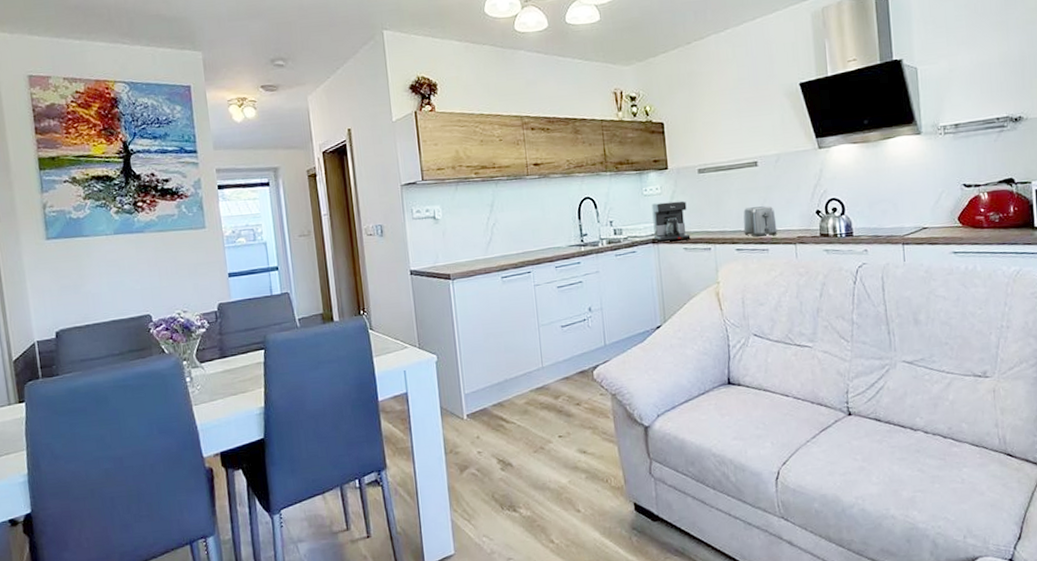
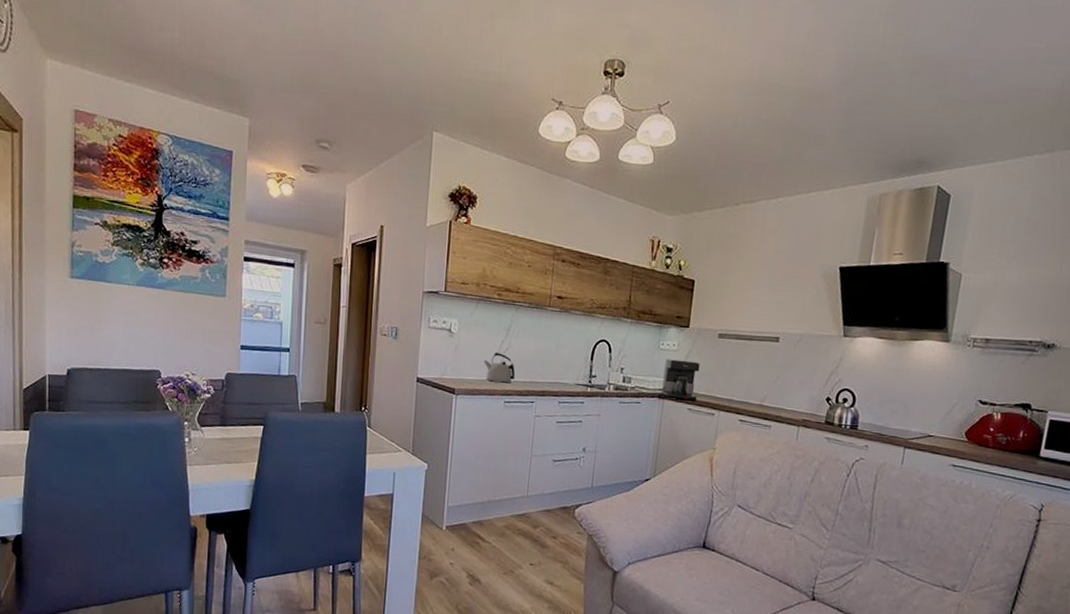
kettle: none [473,230,508,260] -> present [483,352,515,383]
toaster: present [743,206,777,237] -> none [750,381,786,413]

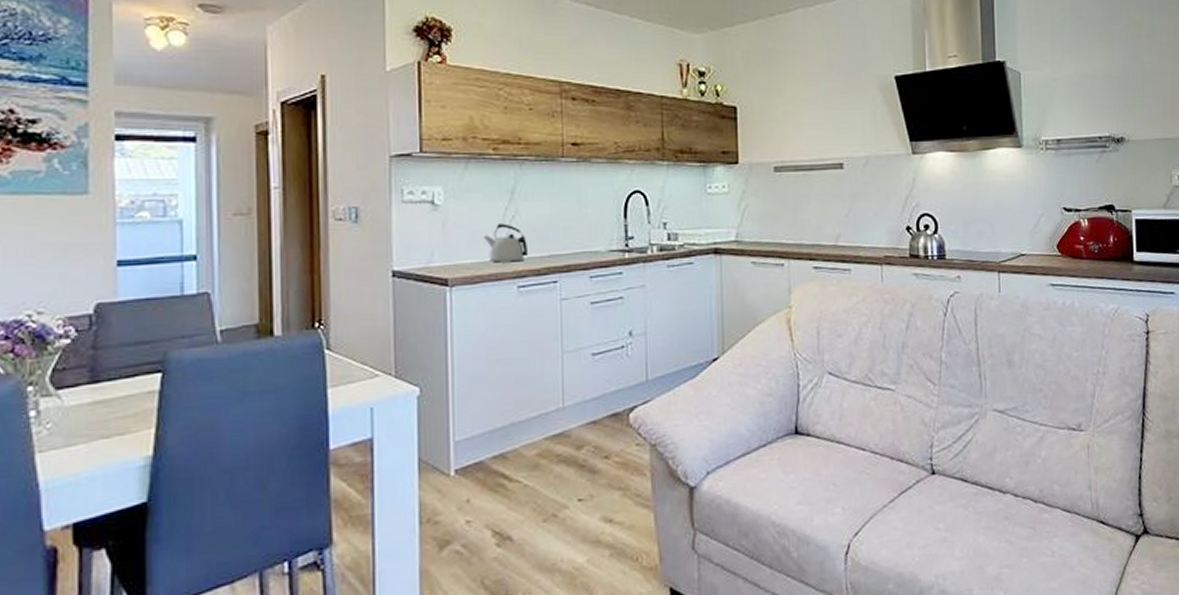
coffee maker: present [660,359,700,401] -> none [716,203,761,253]

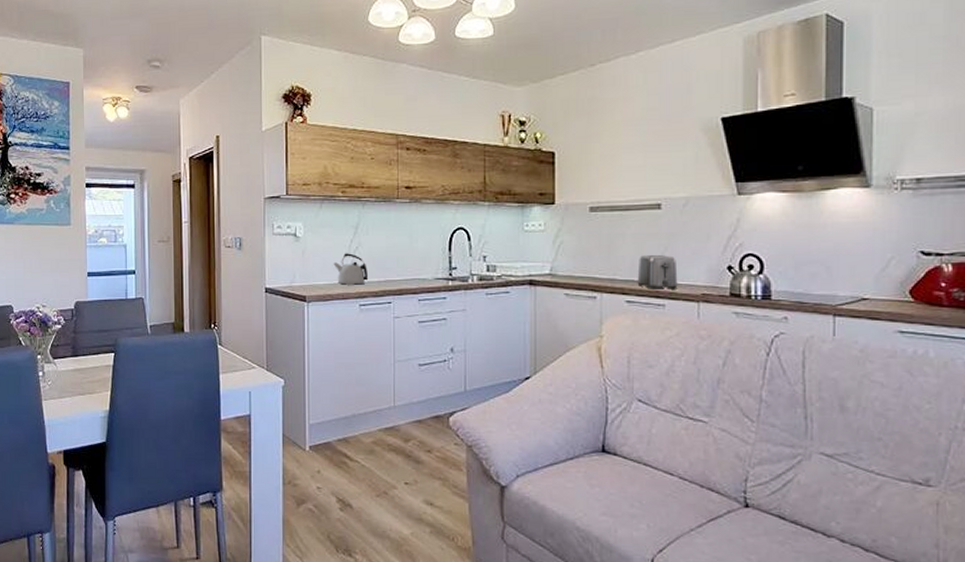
toaster: none [823,217,862,253] -> present [637,255,678,289]

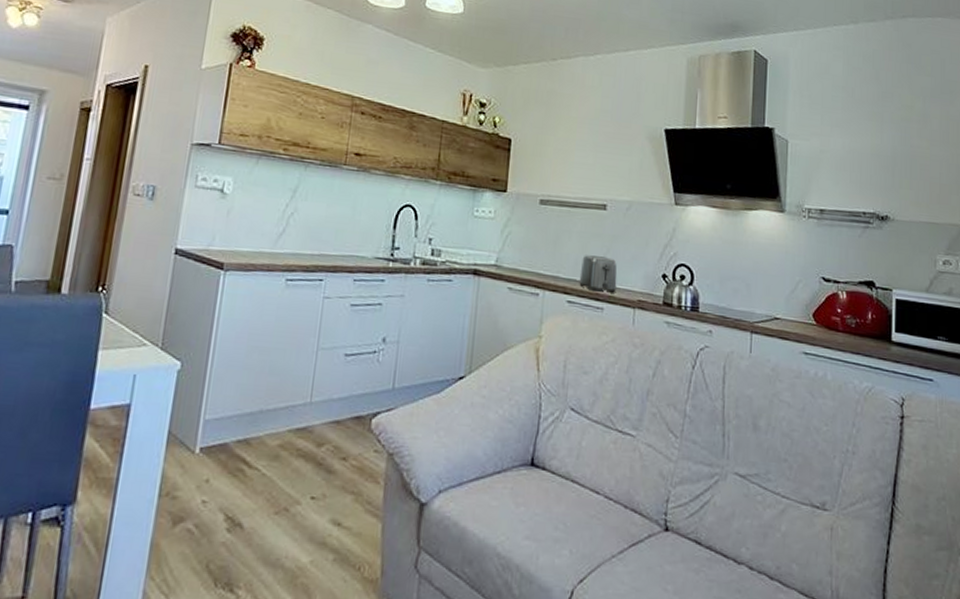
kettle: present [333,253,369,285] -> none [262,218,301,256]

